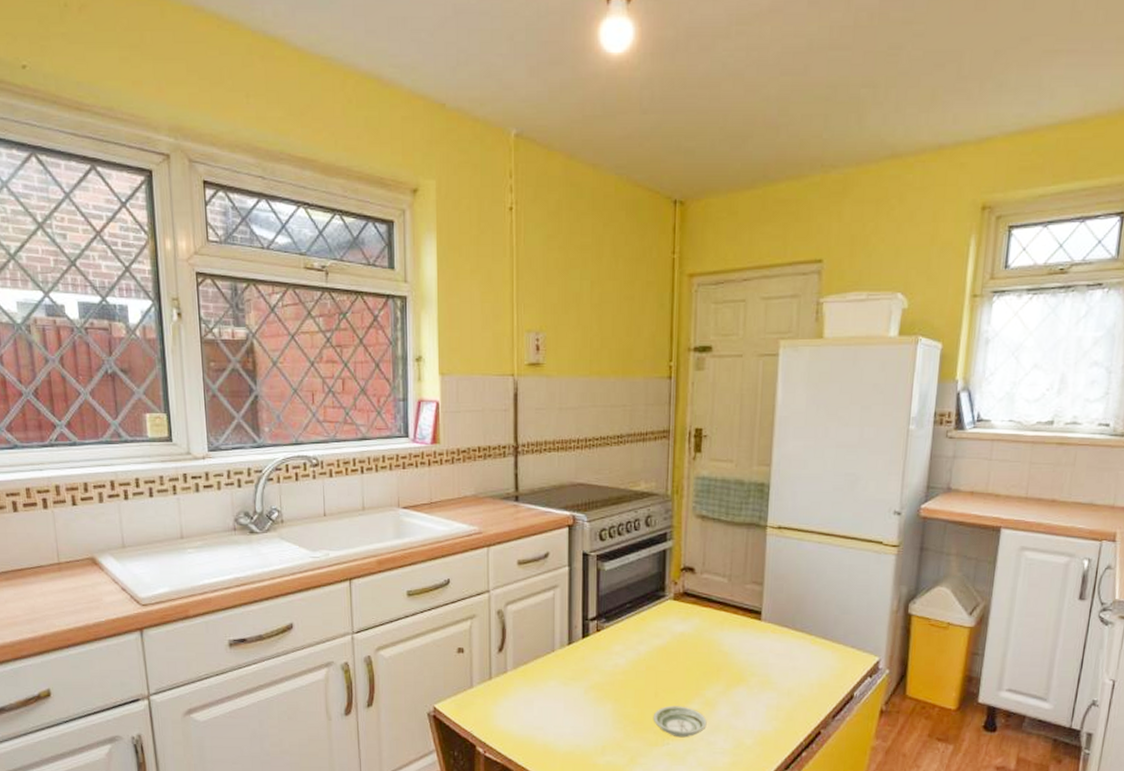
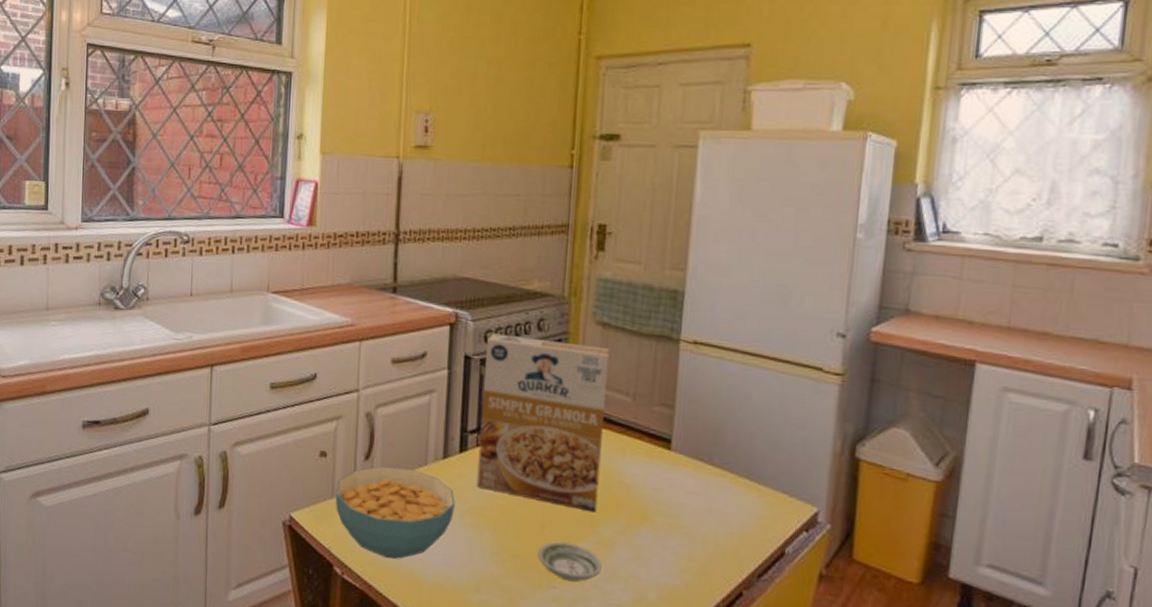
cereal bowl: none [474,656,580,735] -> present [335,466,455,559]
cereal box: none [598,531,709,679] -> present [476,333,610,513]

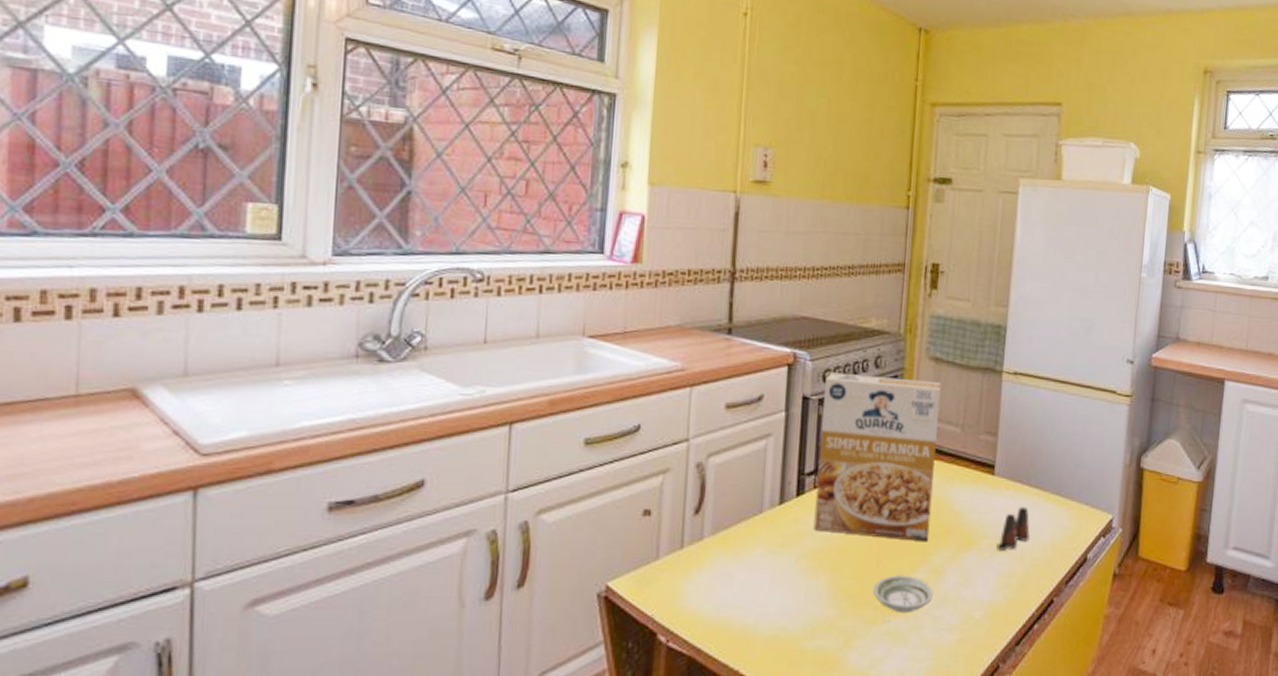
cereal bowl: present [335,466,455,559] -> none [660,519,791,616]
salt shaker: none [674,487,714,532] -> present [997,506,1030,551]

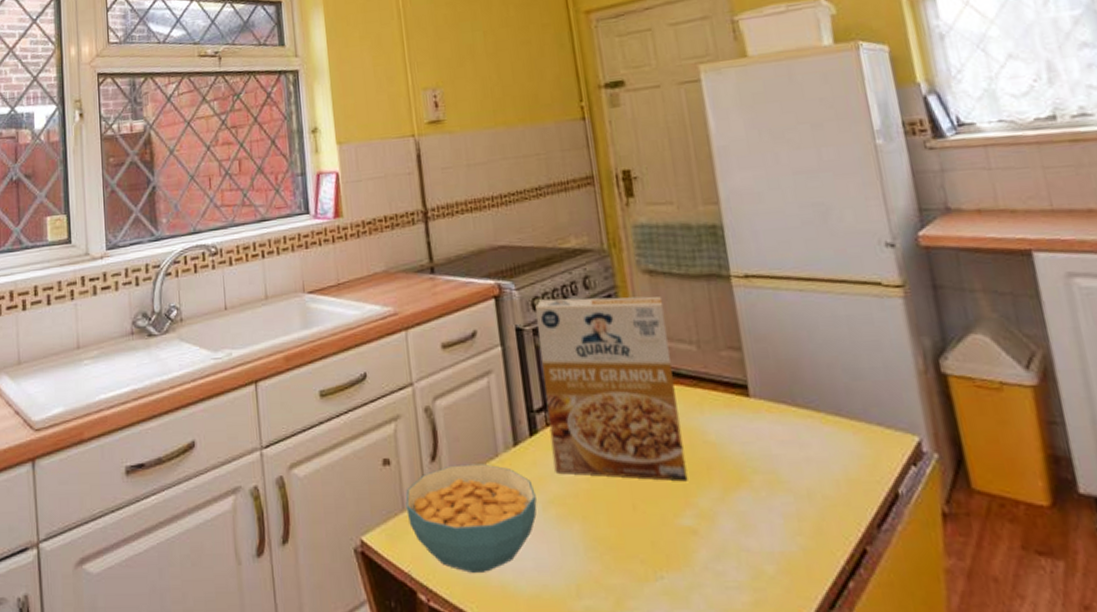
cereal bowl: none [660,519,791,616] -> present [405,463,537,573]
saucer: present [873,575,933,613] -> none [635,521,709,568]
salt shaker: present [997,506,1030,551] -> none [773,432,814,488]

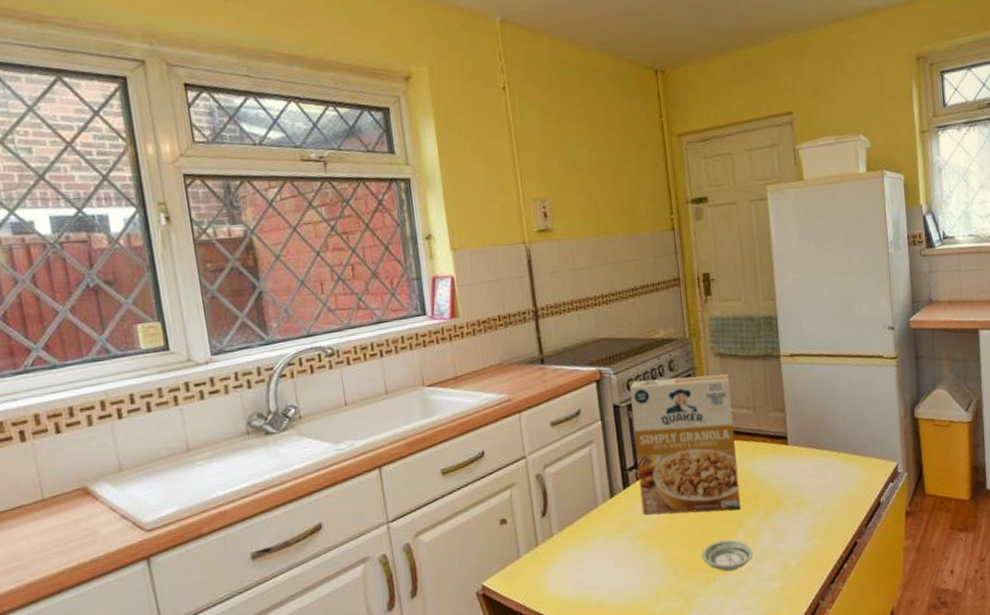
cereal bowl: present [405,463,537,573] -> none [520,514,628,598]
saucer: none [635,521,709,568] -> present [701,540,753,572]

